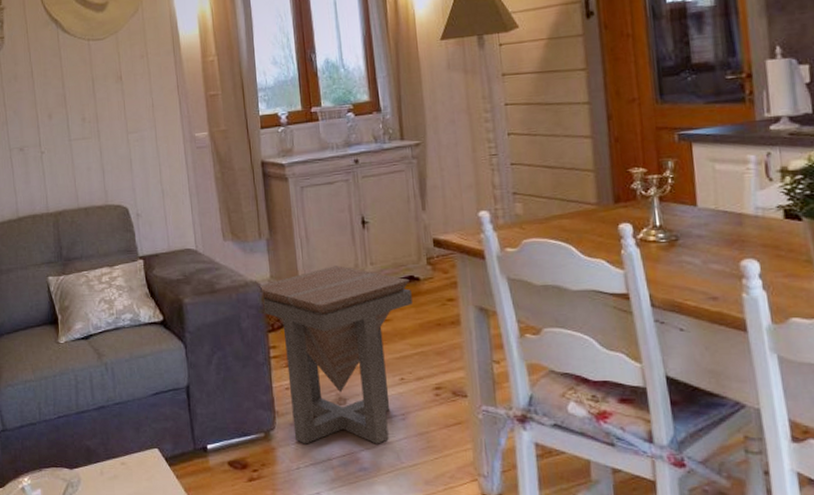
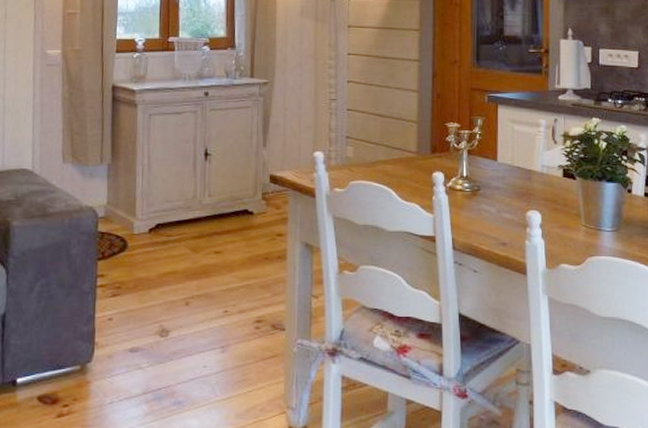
side table: present [258,265,413,444] -> none [93,195,244,378]

